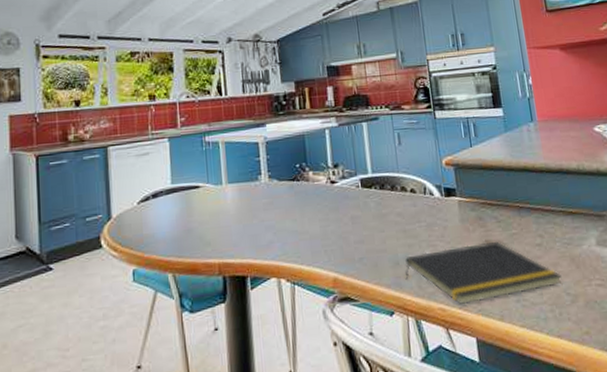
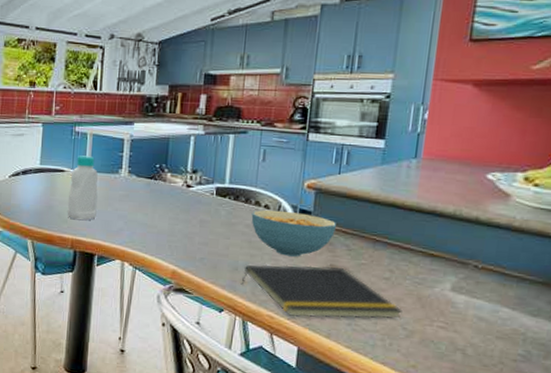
bottle: none [208,166,243,241] -> present [67,155,98,221]
cereal bowl: none [400,191,482,240] -> present [251,209,337,257]

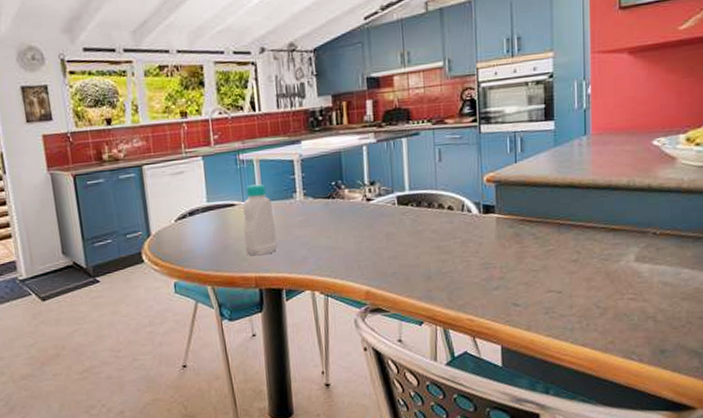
notepad: present [241,264,402,319] -> none [436,258,594,316]
cereal bowl: present [251,209,337,257] -> none [436,208,521,255]

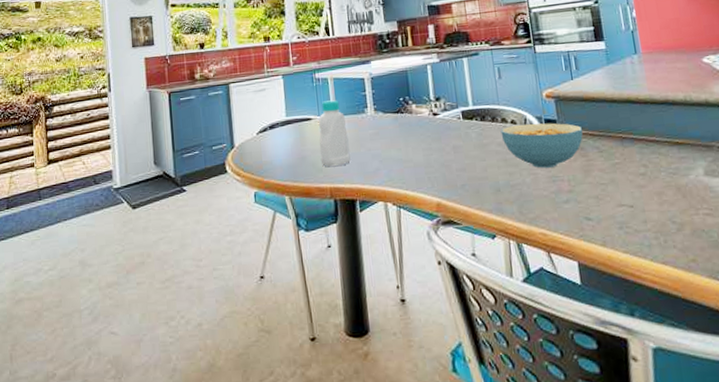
cereal bowl: none [436,208,521,255] -> present [500,122,583,168]

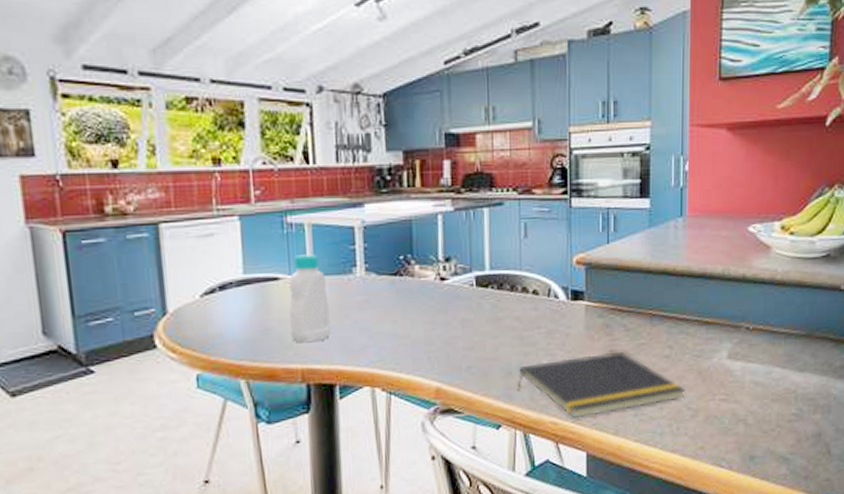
cereal bowl: present [500,122,583,168] -> none [519,294,612,348]
notepad: none [506,171,668,230] -> present [517,352,685,418]

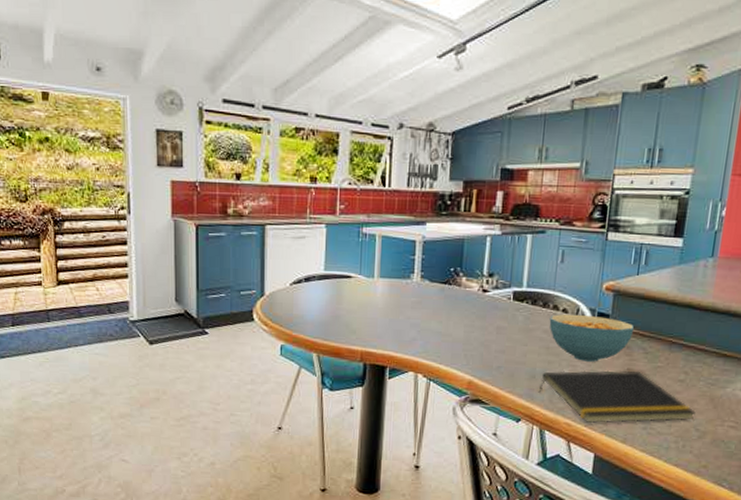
bottle: present [289,254,332,343] -> none [355,259,389,331]
cereal bowl: none [519,294,612,348] -> present [549,314,635,362]

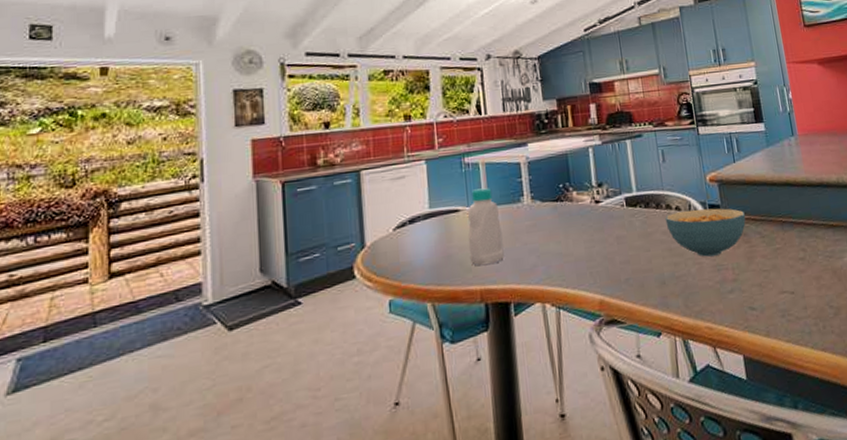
bottle: none [355,259,389,331] -> present [468,188,505,266]
notepad: present [538,370,696,423] -> none [672,257,825,322]

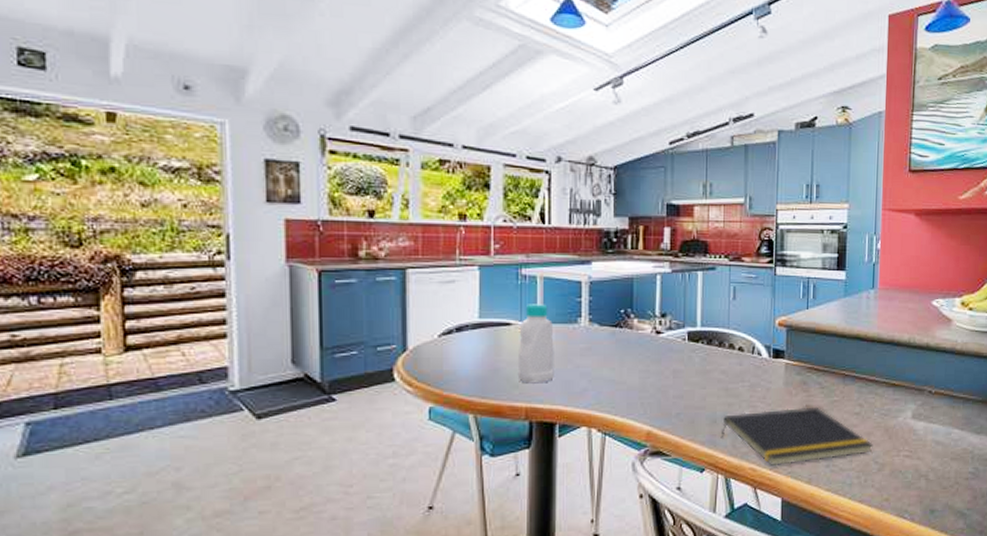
cereal bowl: present [665,208,746,257] -> none [726,352,809,401]
notepad: none [672,257,825,322] -> present [720,407,873,466]

